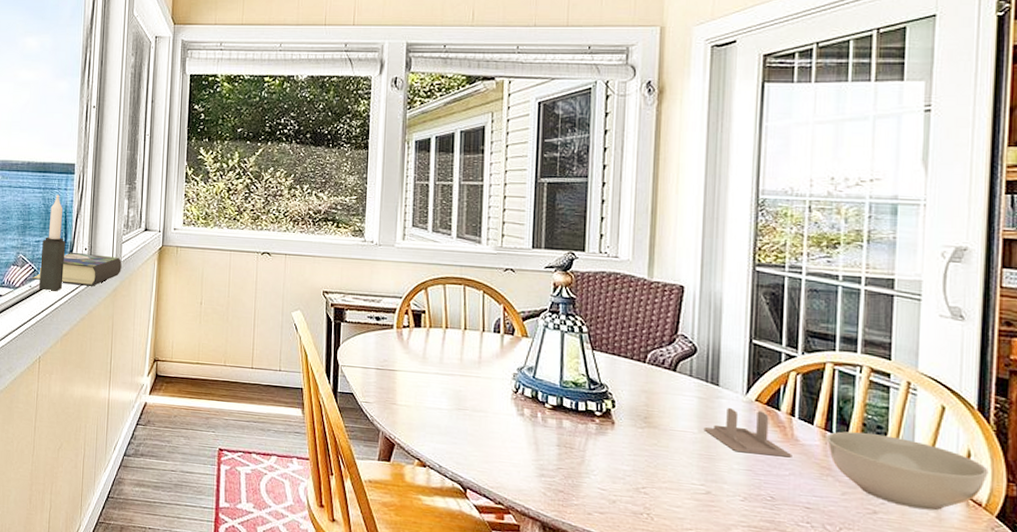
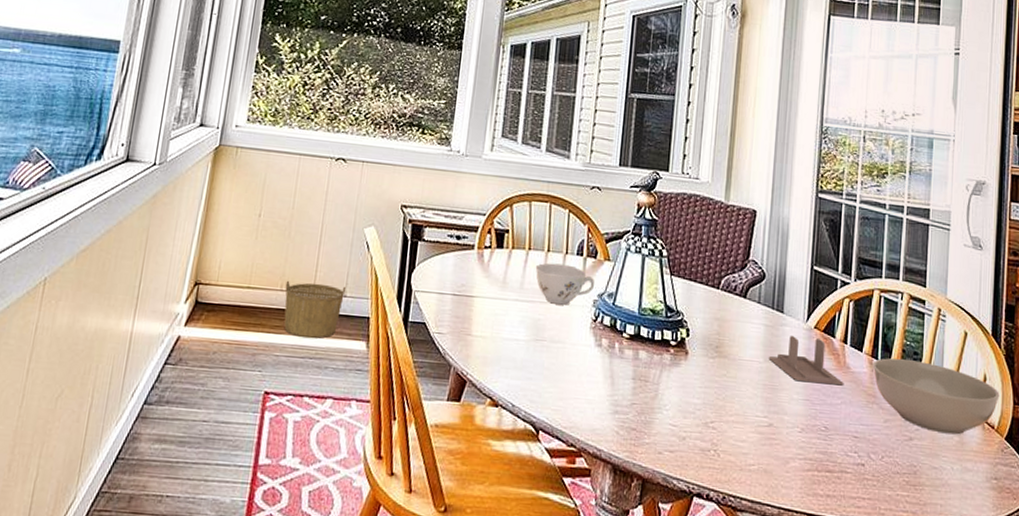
book: present [28,251,122,286] -> none [42,147,167,191]
candle: present [38,194,66,291] -> none [54,76,99,196]
basket: none [228,357,279,406] -> present [284,280,345,339]
teacup: none [453,340,513,378] -> present [535,263,594,305]

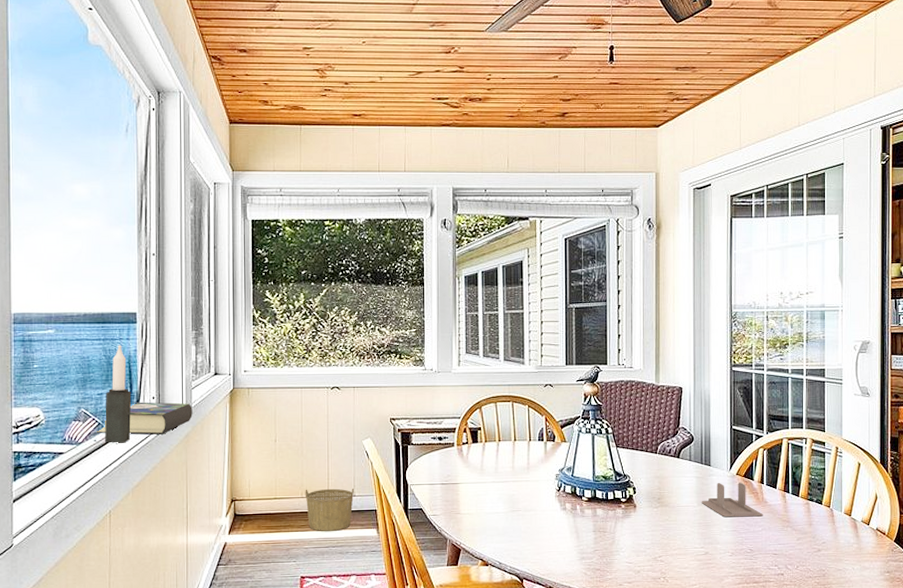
book: none [42,147,167,191] -> present [92,402,193,435]
candle: none [54,76,99,196] -> present [104,345,132,443]
teacup: present [535,263,594,305] -> none [506,449,555,481]
bowl: present [872,358,1000,435] -> none [785,490,888,543]

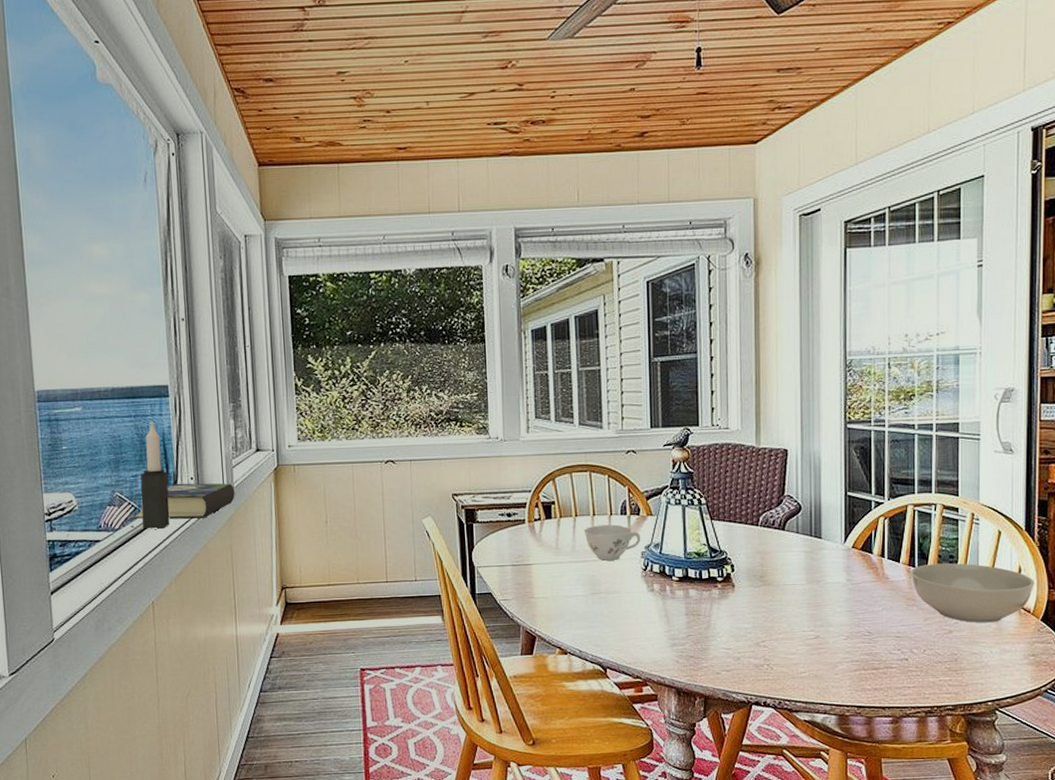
basket: present [305,488,354,532] -> none [361,572,415,620]
teacup: none [506,449,555,481] -> present [583,524,640,561]
napkin holder: present [701,482,763,518] -> none [810,556,884,597]
bowl: none [785,490,888,543] -> present [910,563,1035,623]

